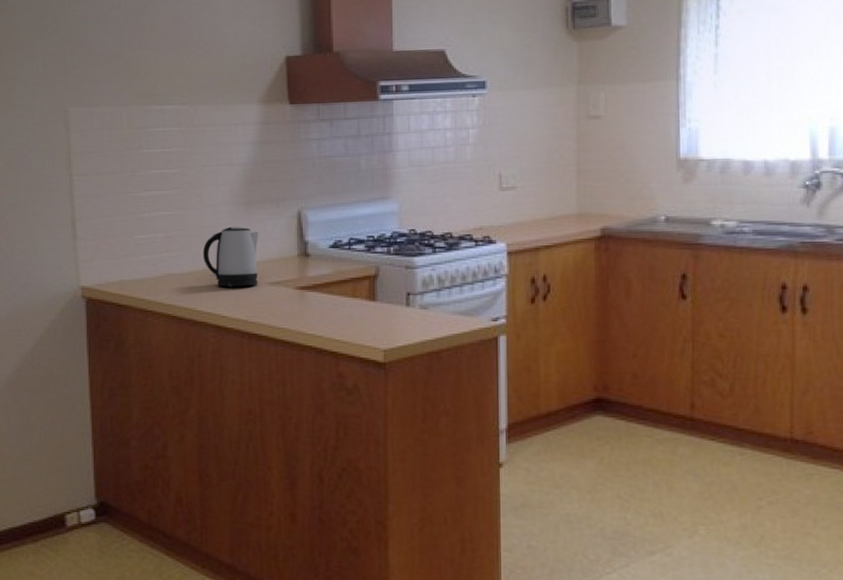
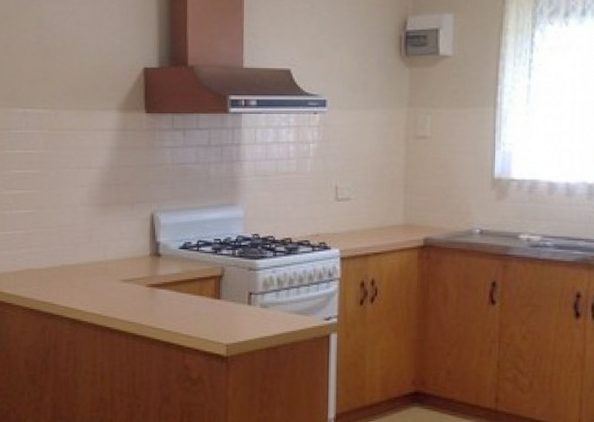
kettle: present [202,226,259,287] -> none [60,226,114,283]

